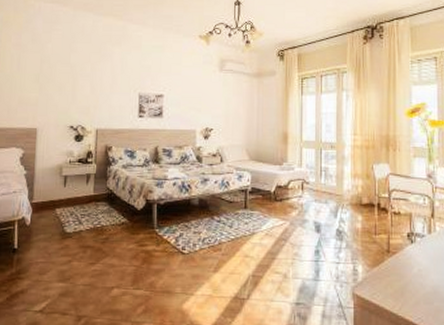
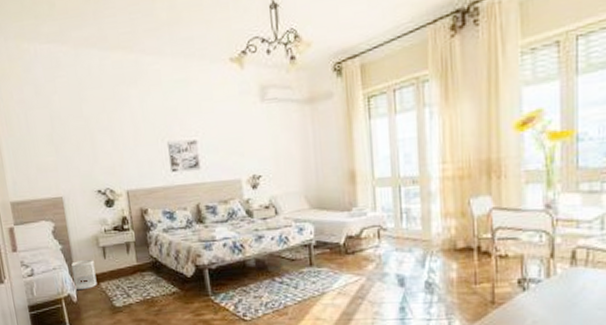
wastebasket: none [30,186,54,214] -> present [70,259,97,291]

